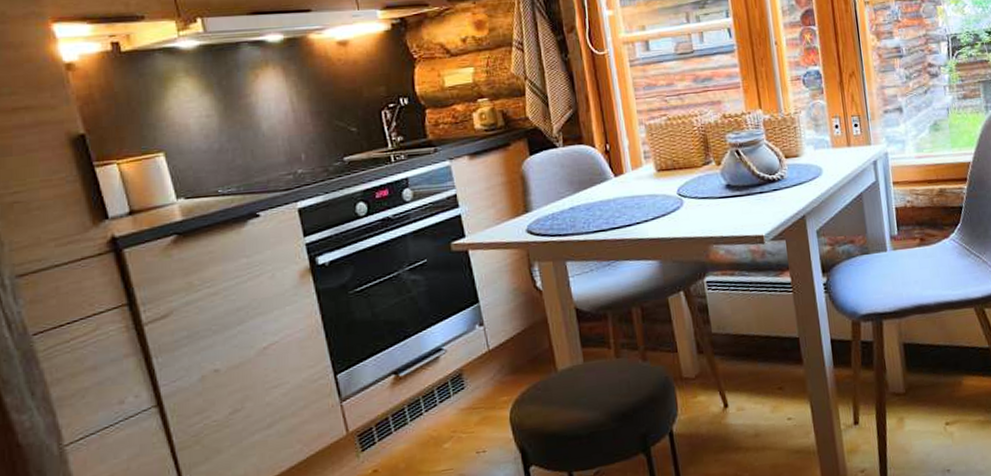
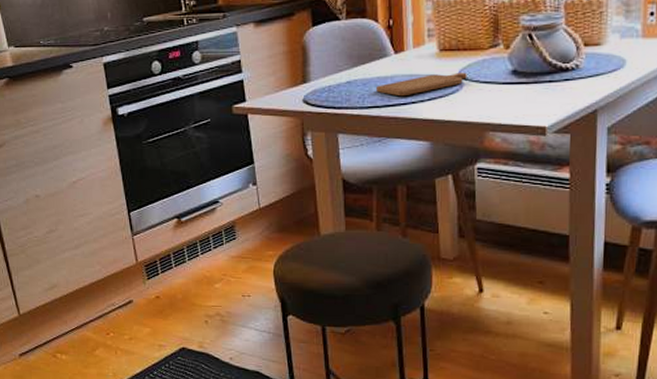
chopping board: none [600,190,686,218] -> present [376,72,467,95]

